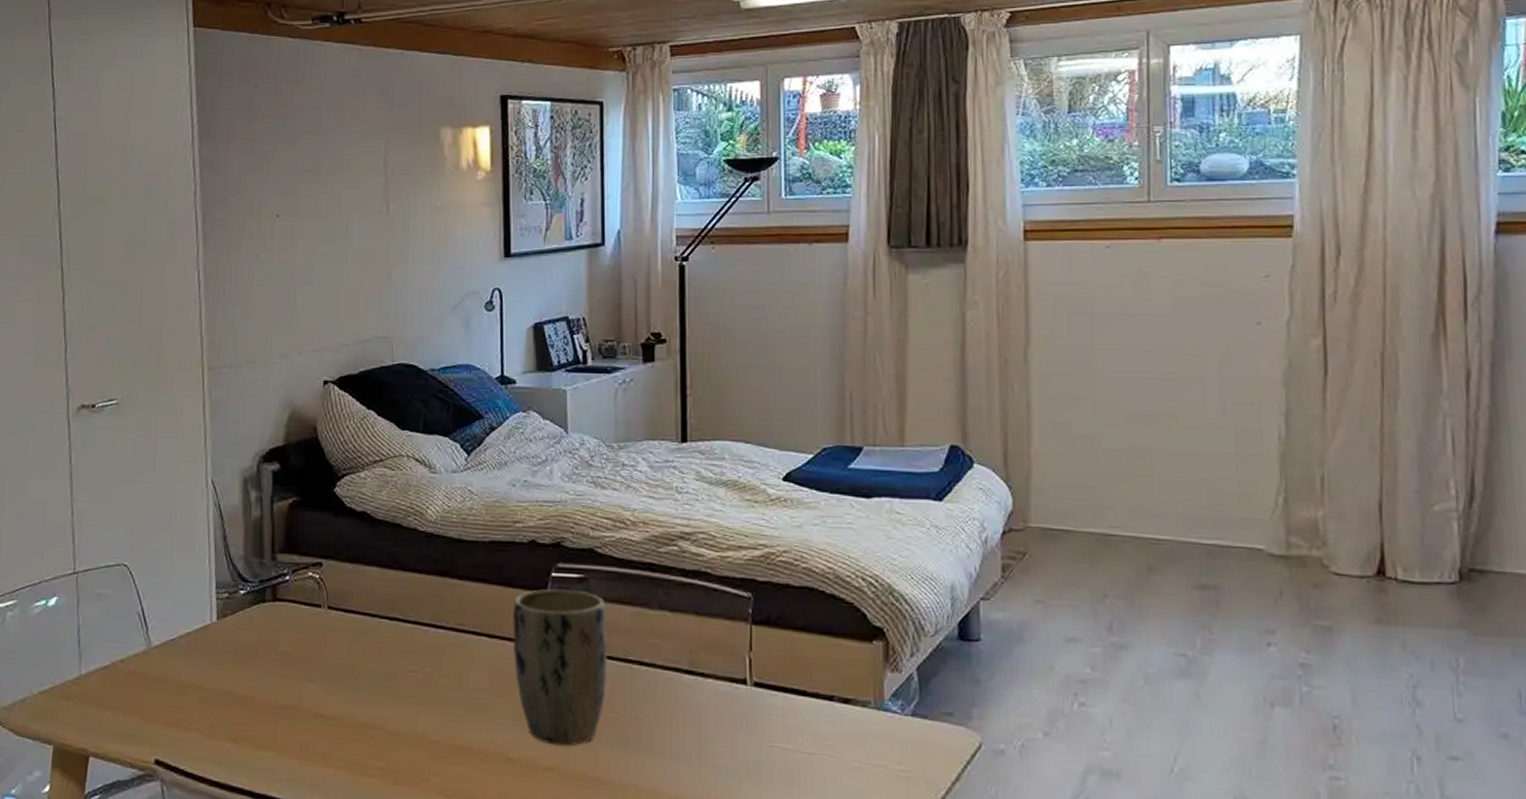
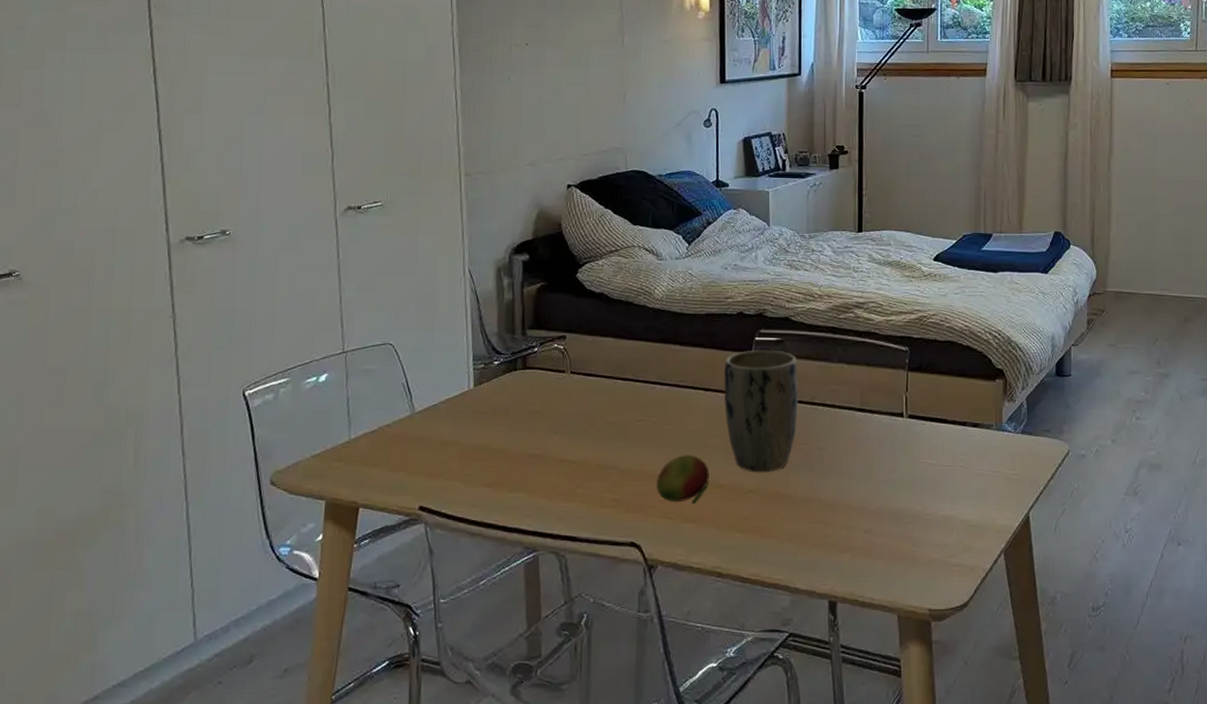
fruit: none [431,717,496,780] -> present [657,455,709,504]

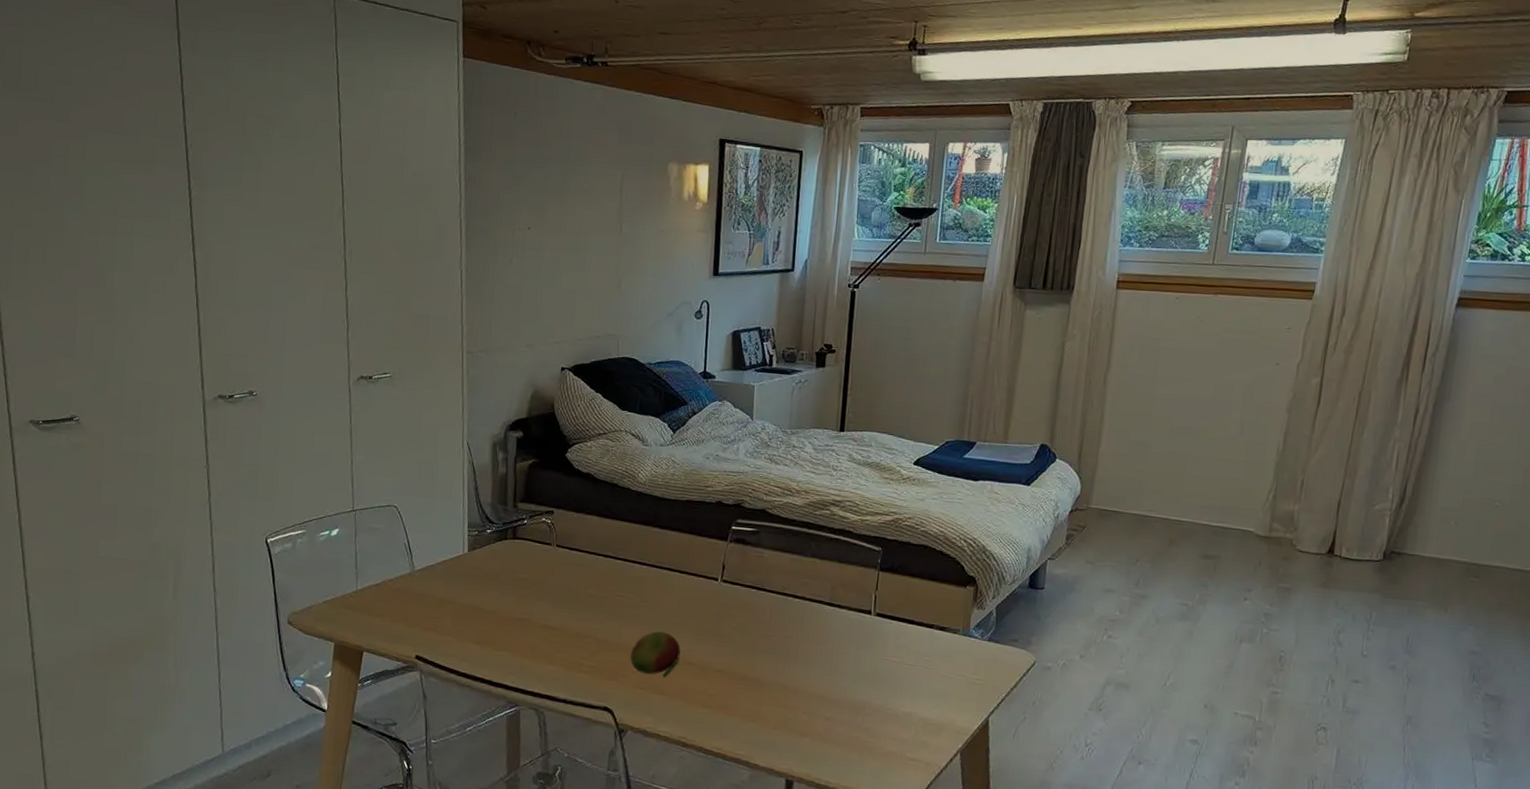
plant pot: present [724,350,798,473] -> none [698,538,771,655]

